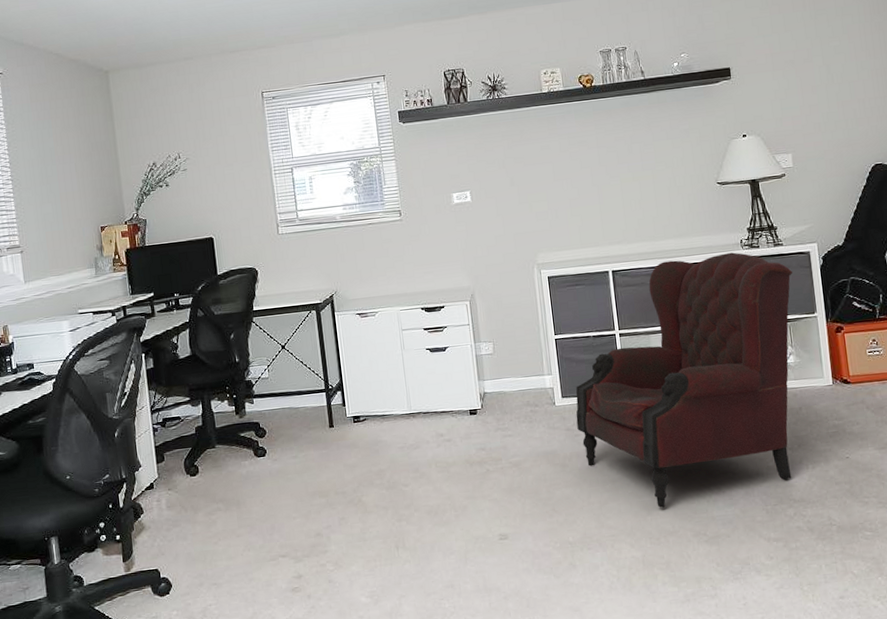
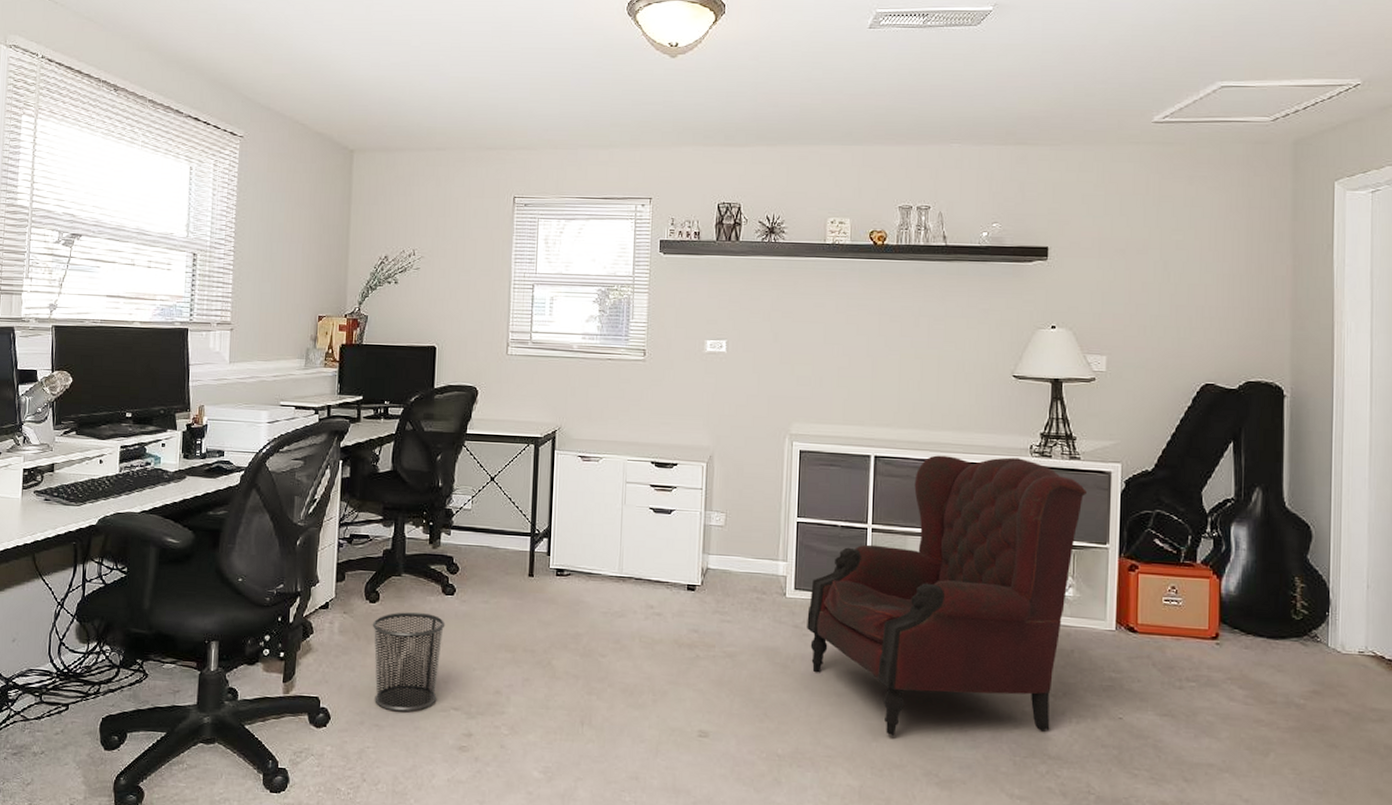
waste bin: none [196,476,265,569] -> present [372,612,446,712]

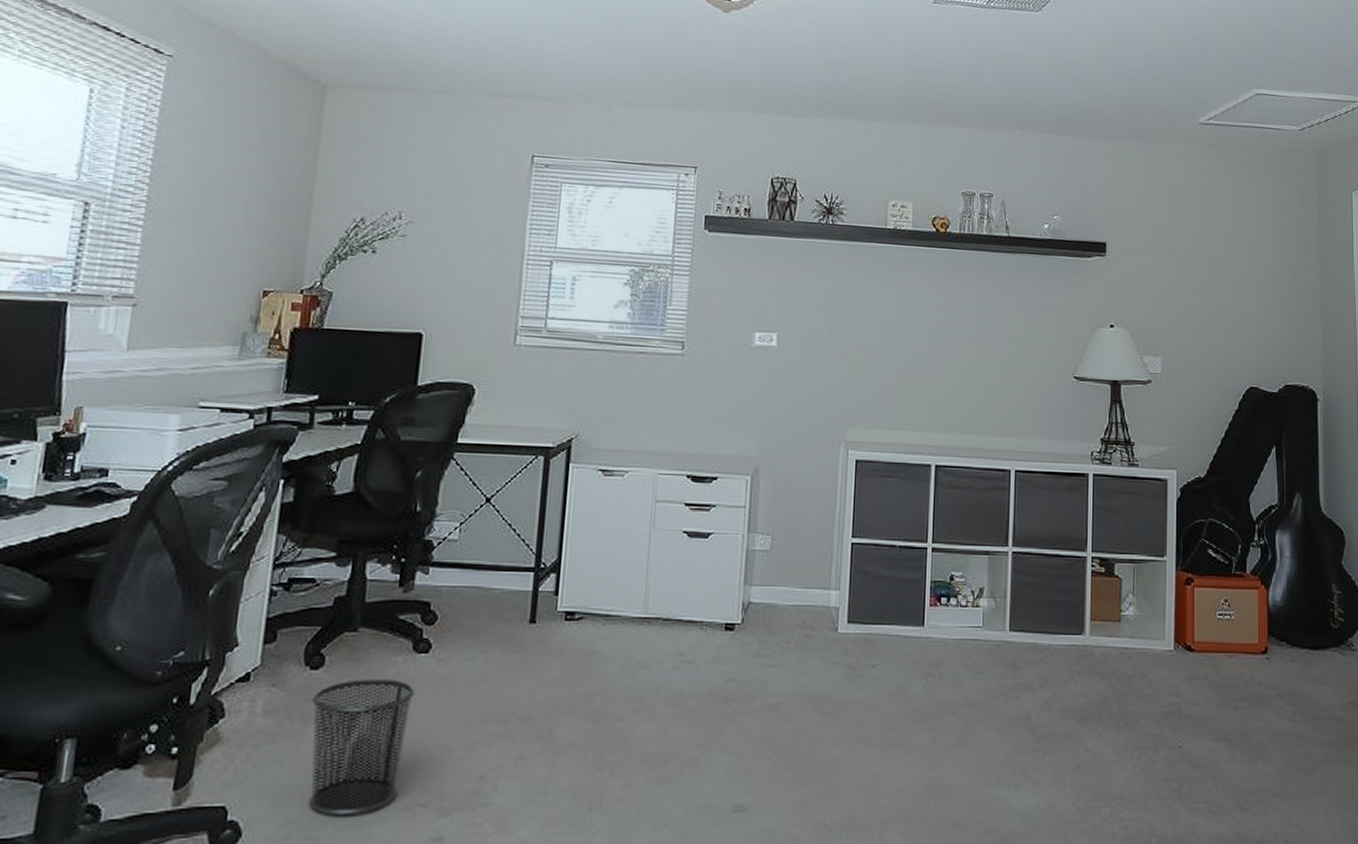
armchair: present [807,455,1087,736] -> none [860,463,1145,789]

